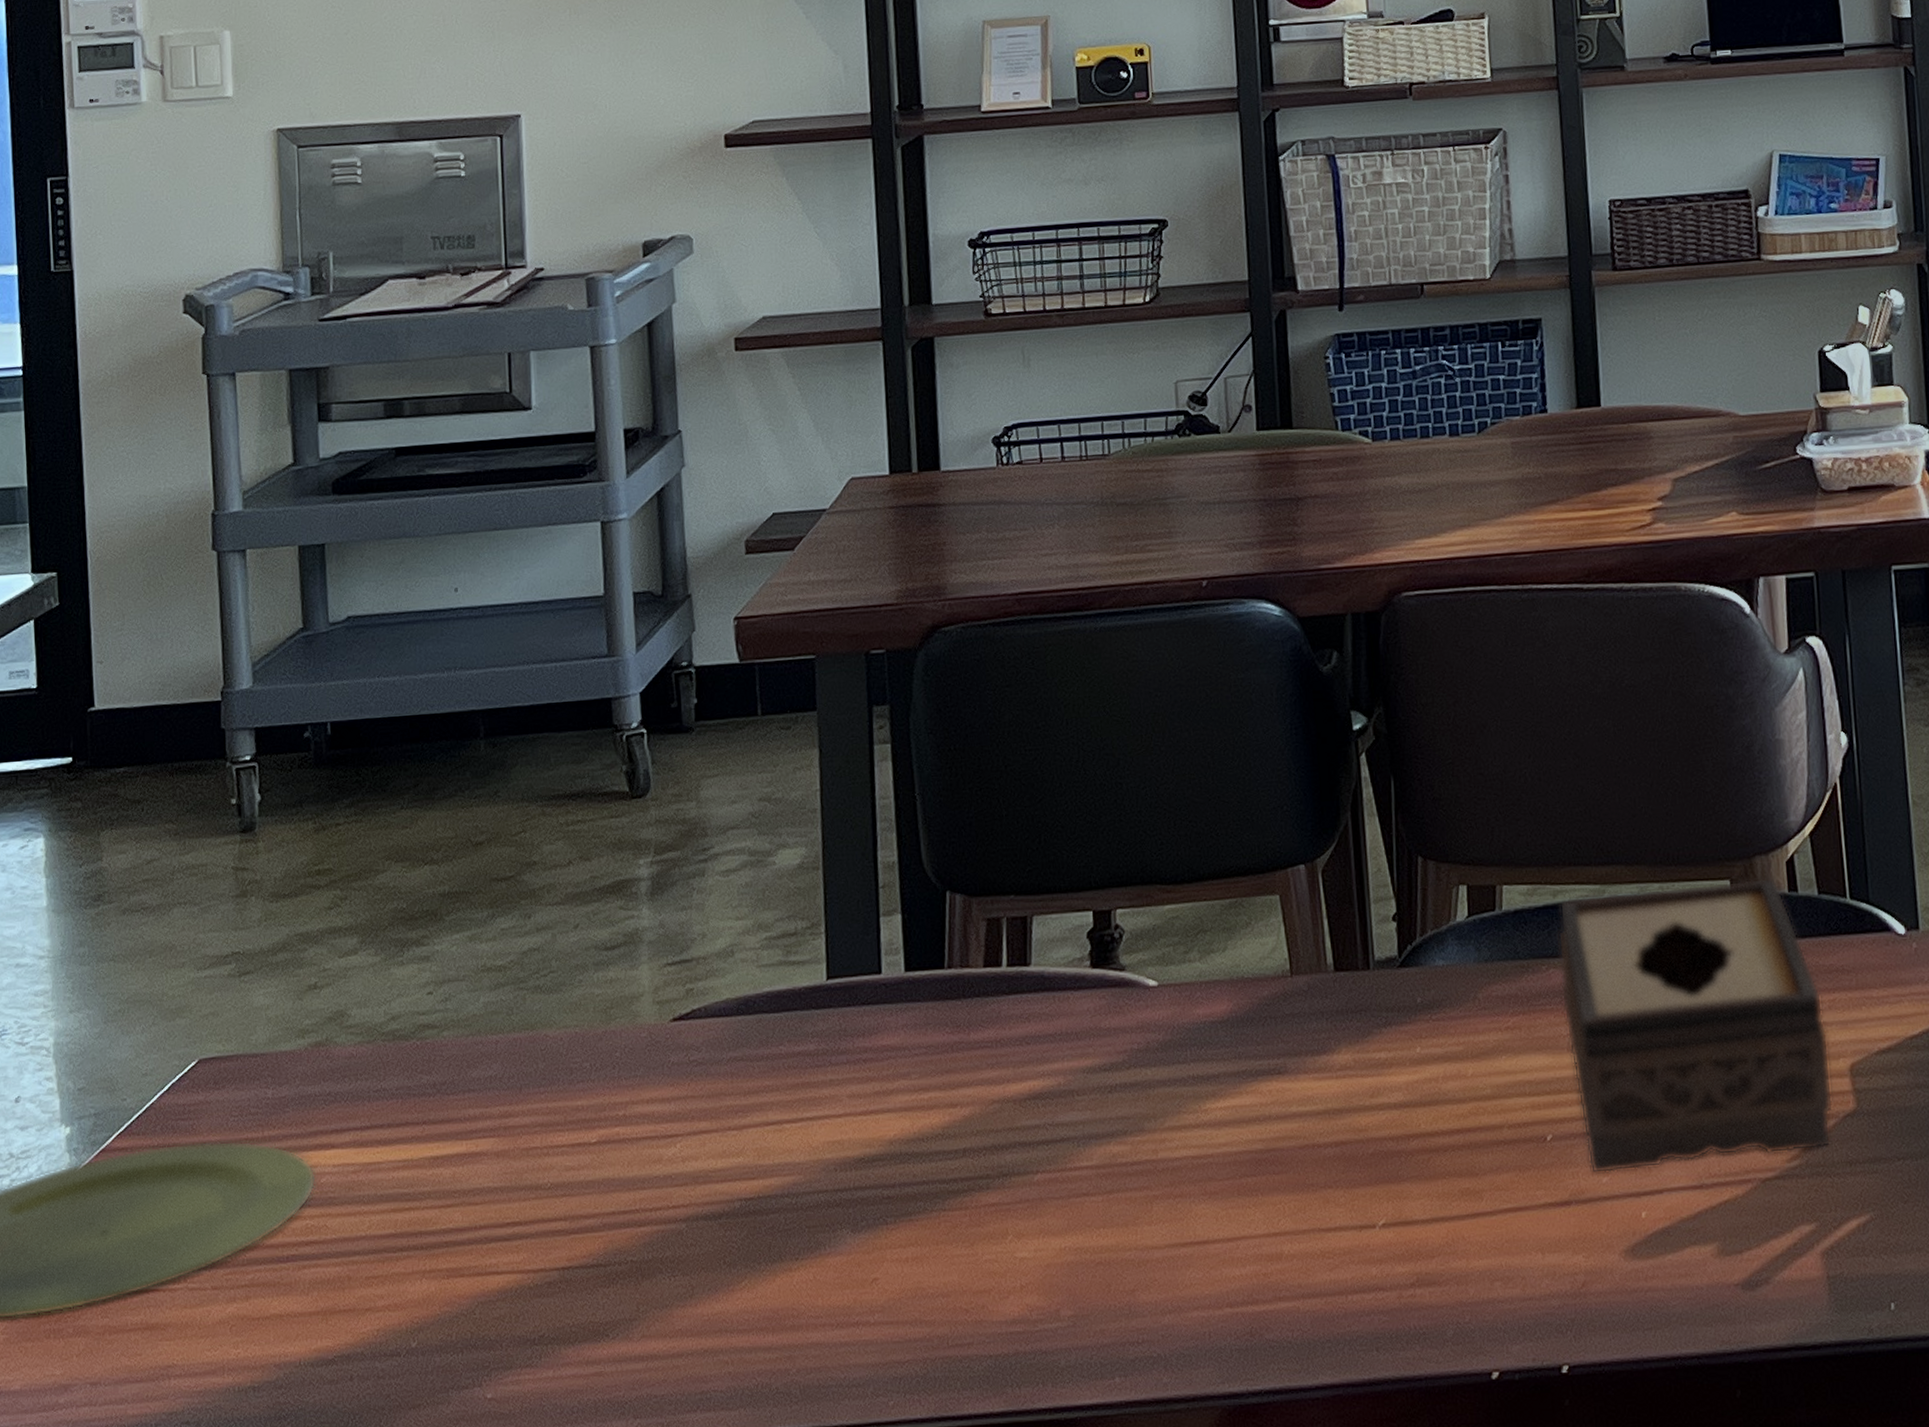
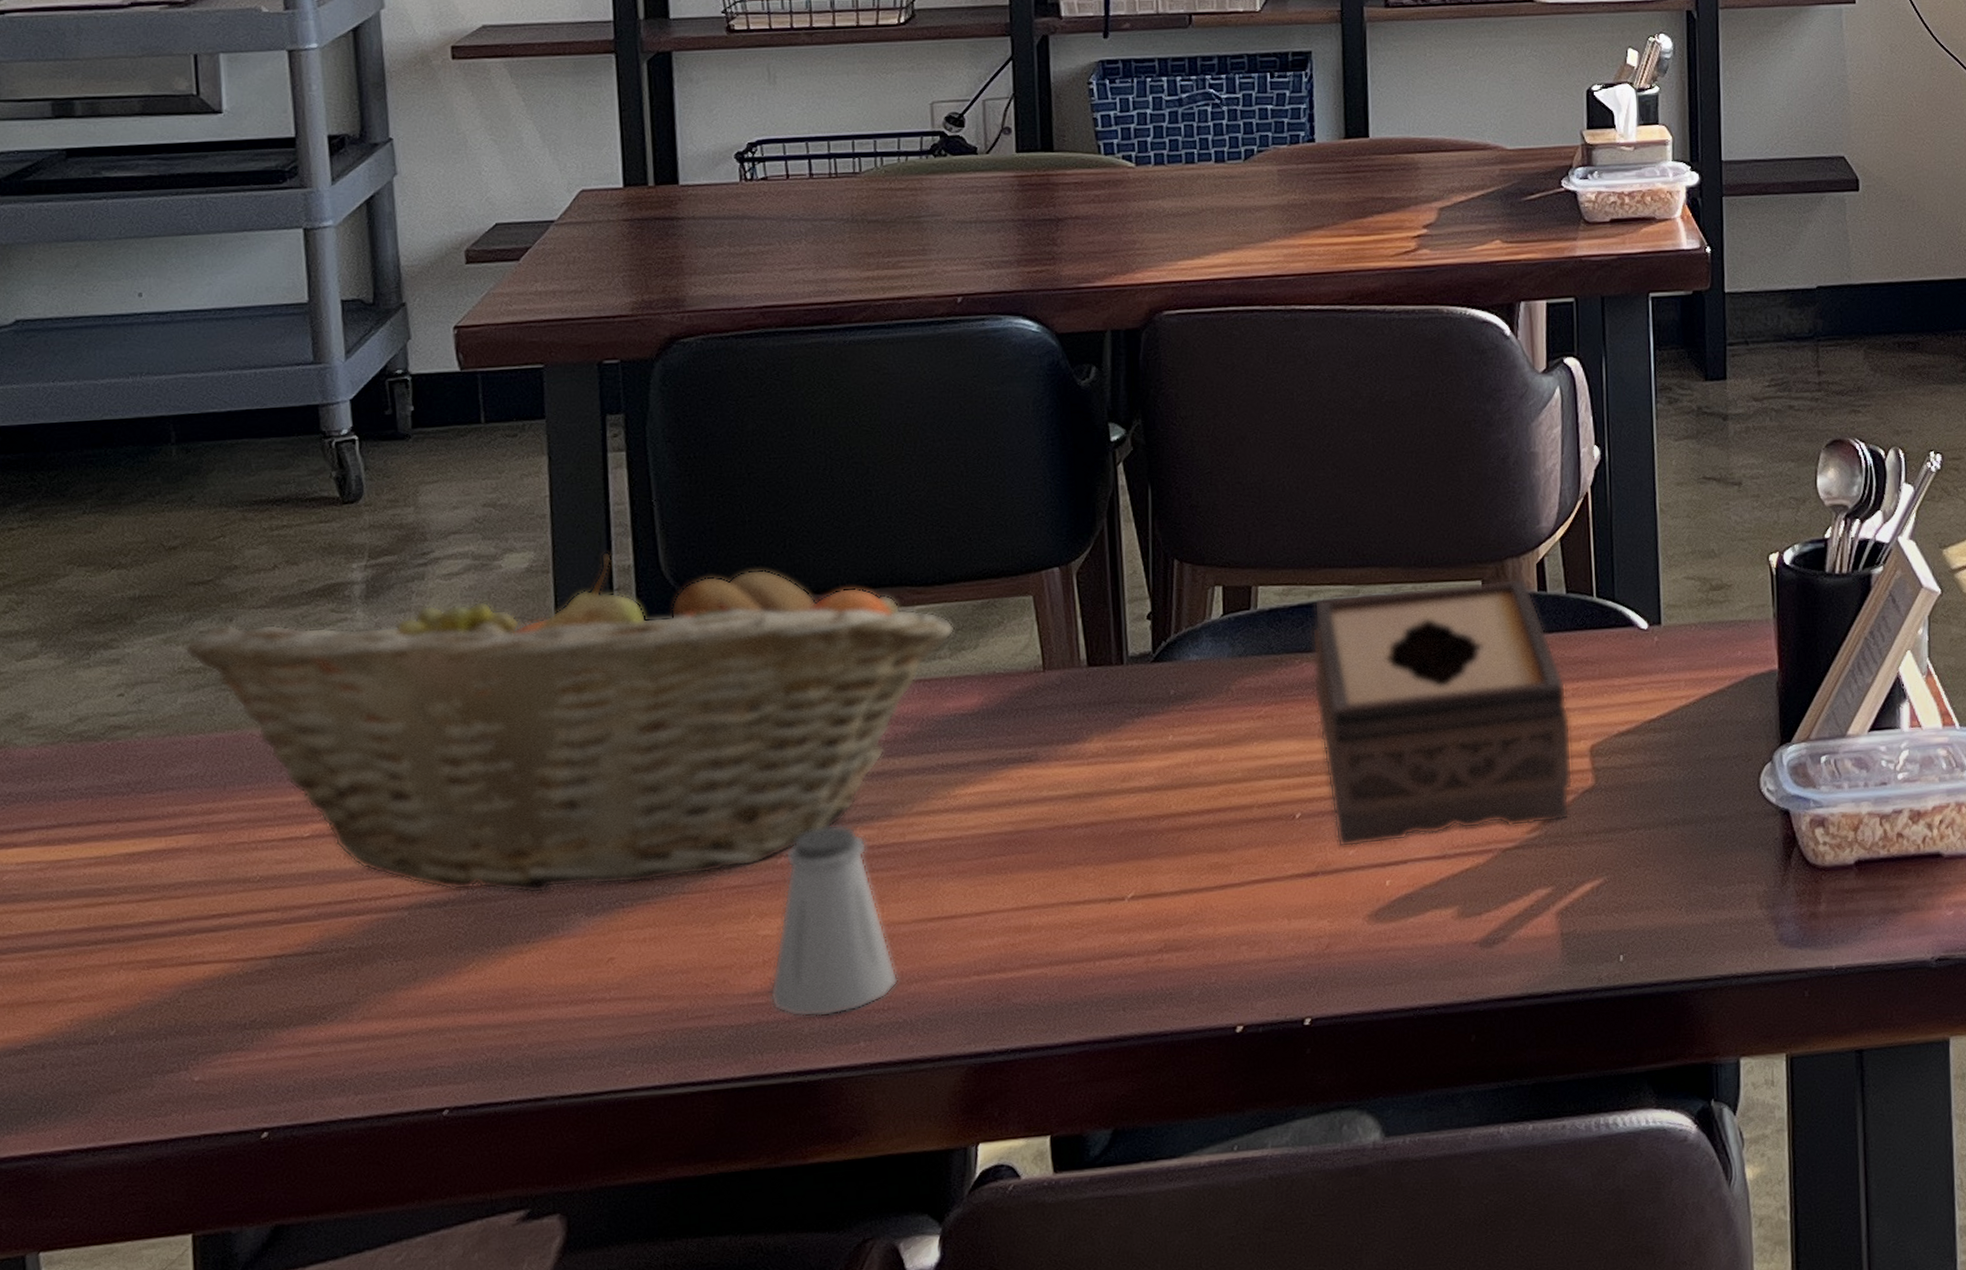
fruit basket: none [487,848,1204,1208] -> present [184,552,955,894]
saltshaker: none [1027,1138,1152,1349] -> present [769,824,898,1017]

